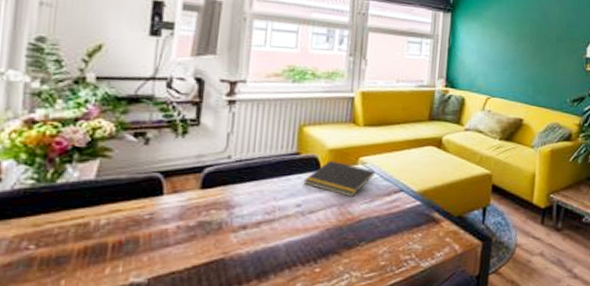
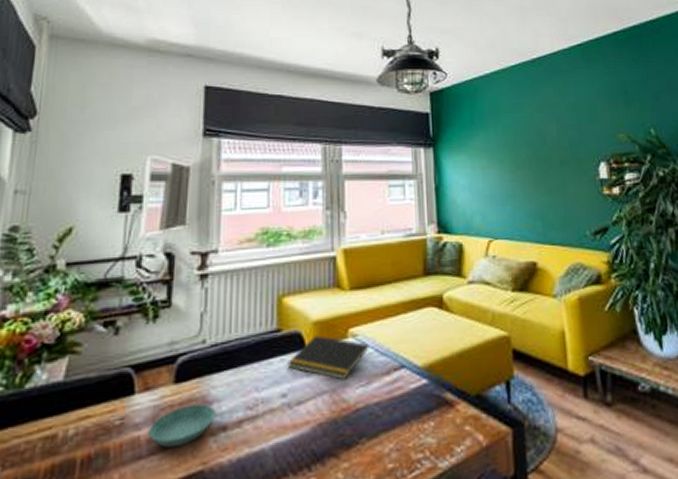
saucer: none [175,207,237,239] -> present [148,404,216,447]

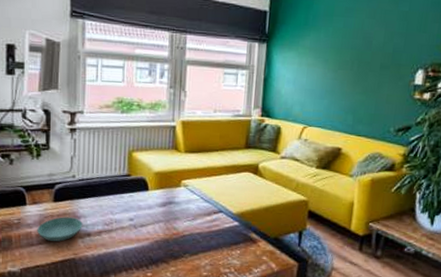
notepad: present [287,335,370,381] -> none [134,182,197,215]

